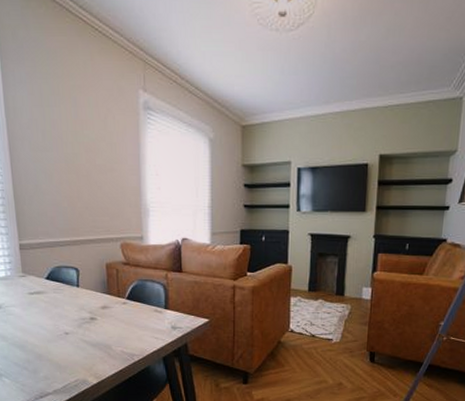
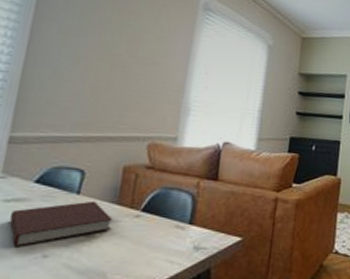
notebook: none [36,292,107,327] -> present [9,201,112,247]

